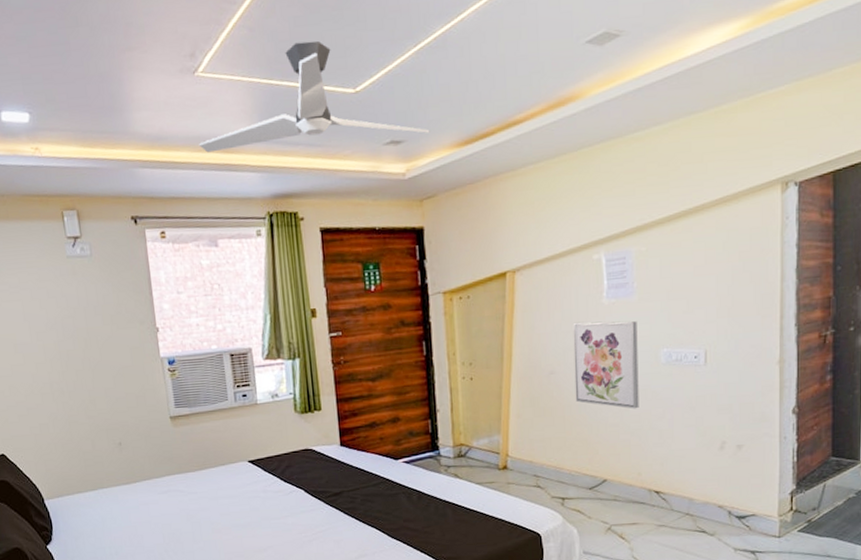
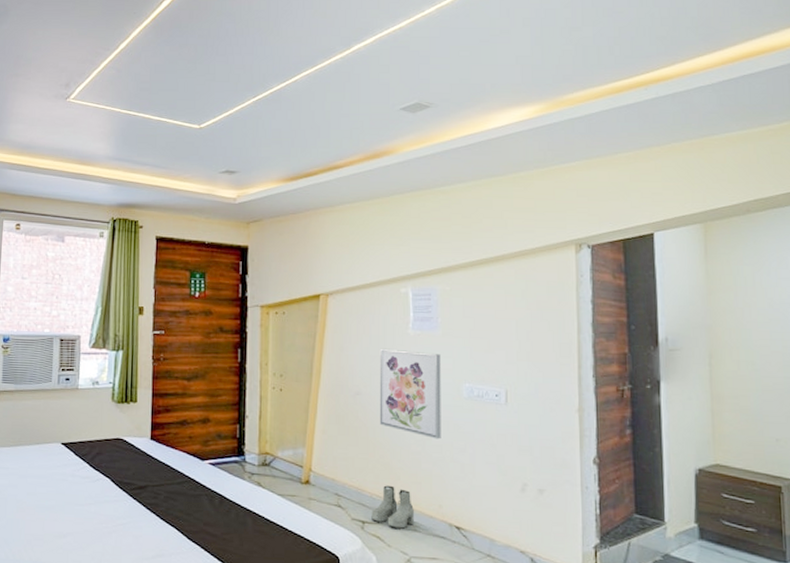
ceiling fan: present [199,40,430,153] -> none [62,84,261,167]
boots: none [571,460,613,501] -> present [371,485,414,529]

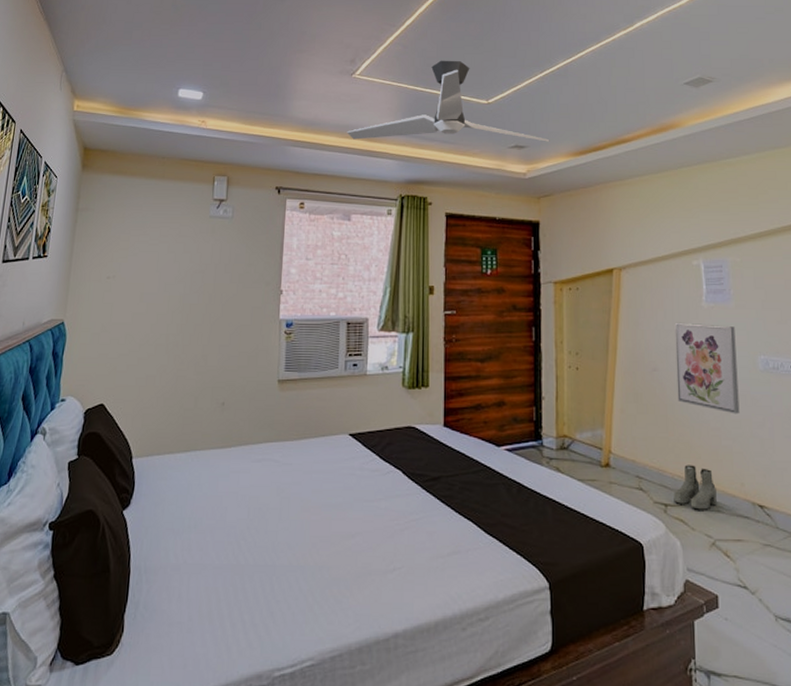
ceiling fan: none [62,84,261,167] -> present [347,60,550,142]

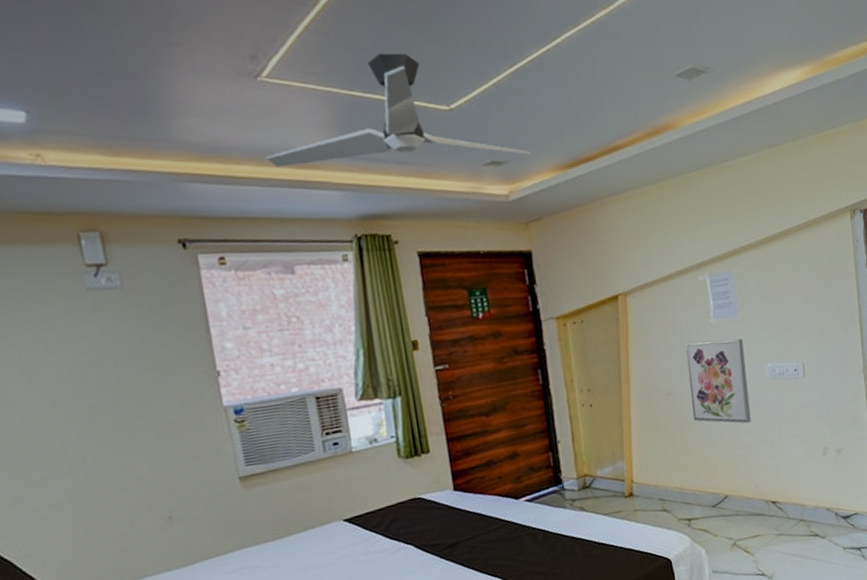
boots: present [673,465,717,510] -> none [696,477,735,518]

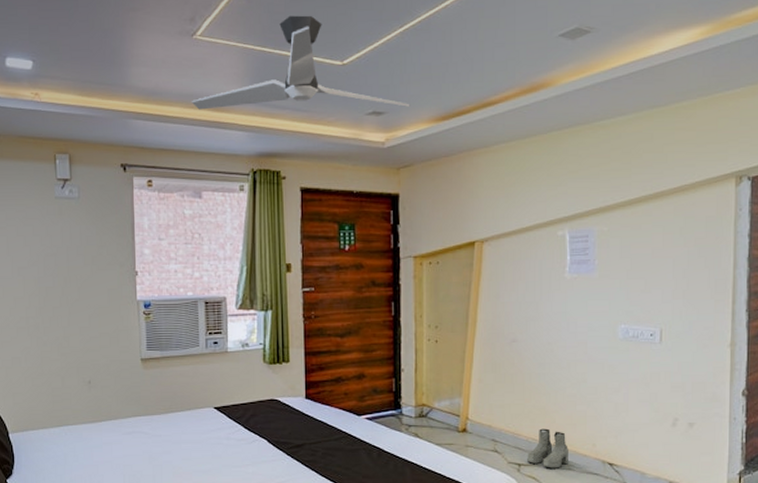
wall art: present [685,339,751,424] -> none [535,293,597,381]
boots: none [696,477,735,518] -> present [527,428,568,468]

